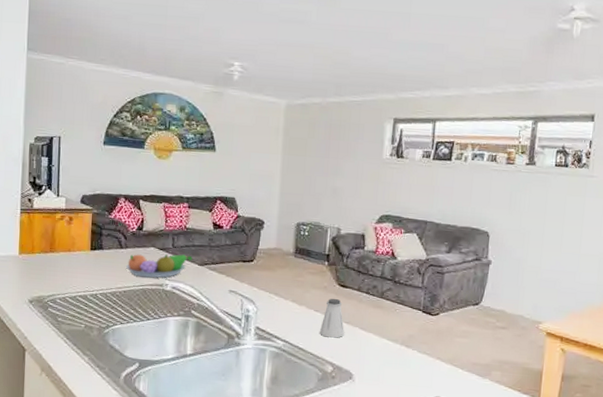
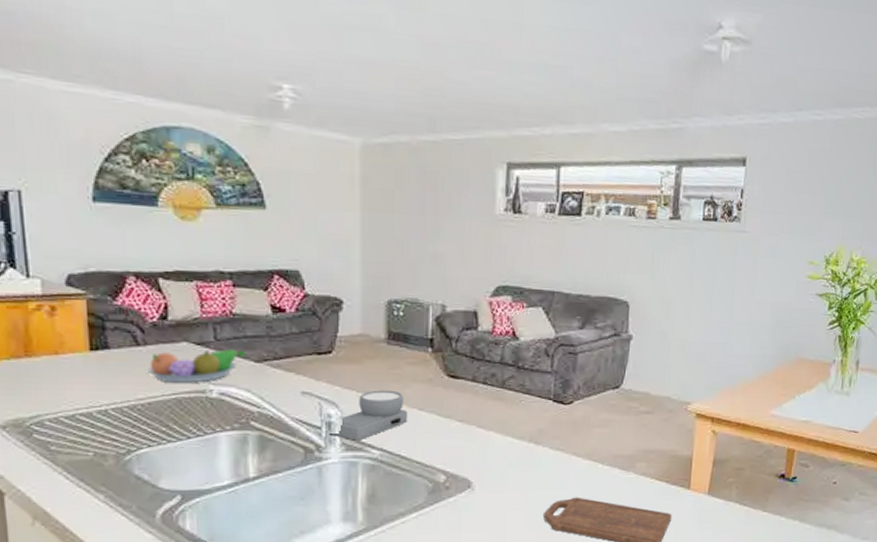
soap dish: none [246,293,306,332] -> present [328,390,408,441]
saltshaker: present [320,298,344,338] -> none [427,392,458,441]

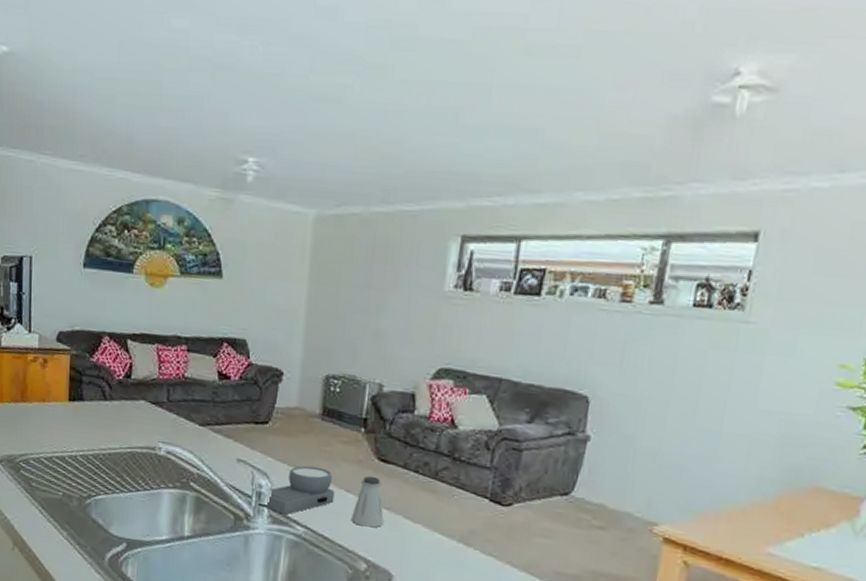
fruit bowl: present [146,349,245,383] -> none [110,408,192,439]
saltshaker: none [427,392,458,441] -> present [351,475,384,528]

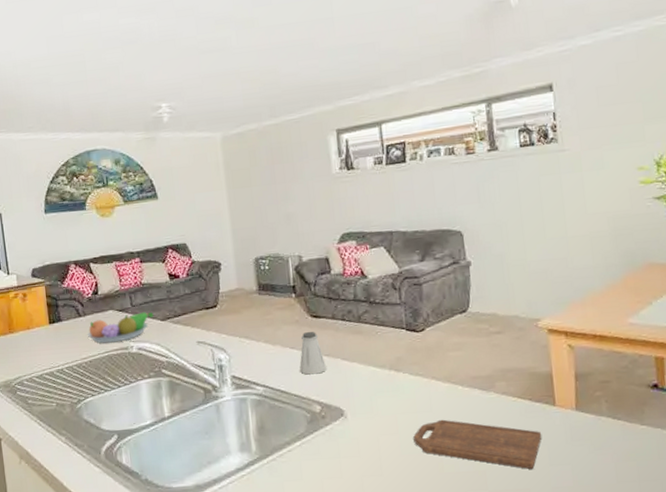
fruit bowl: none [110,408,192,439] -> present [87,312,154,344]
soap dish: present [258,465,335,515] -> none [221,333,283,380]

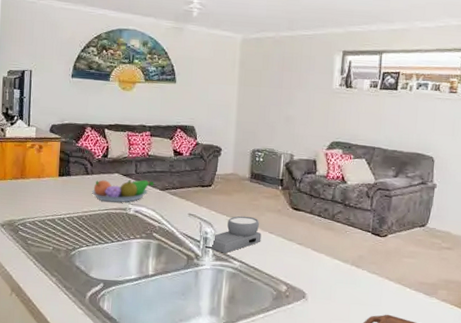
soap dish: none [221,333,283,380] -> present [205,216,262,254]
saltshaker: present [300,331,326,375] -> none [274,220,298,259]

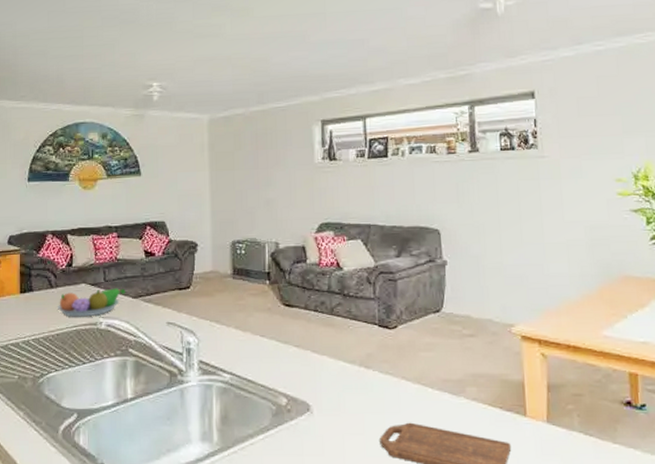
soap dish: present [205,216,262,254] -> none [188,319,252,365]

